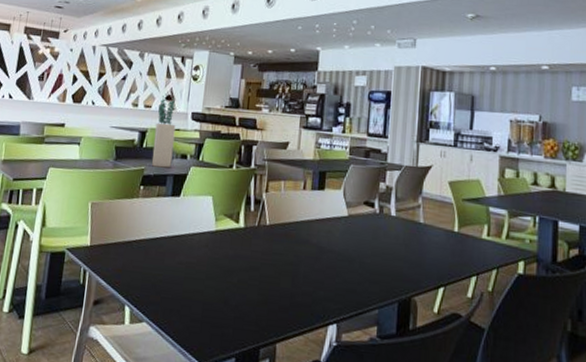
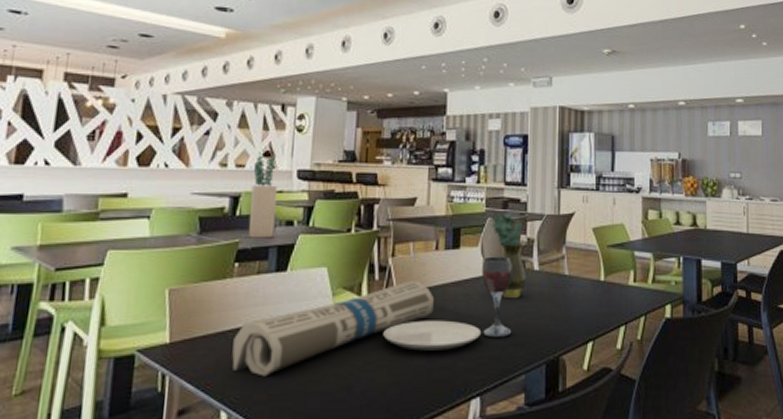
newspaper: none [135,214,300,282] -> present [232,281,434,377]
plate: none [255,250,341,279] -> present [383,320,482,351]
cup: none [342,199,371,274] -> present [482,256,512,338]
vase: none [353,157,384,239] -> present [491,209,527,298]

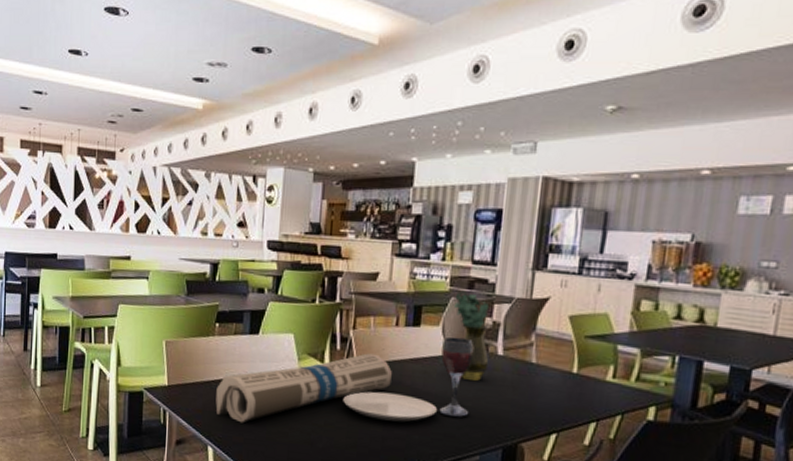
vase: present [248,149,278,239] -> none [226,220,250,304]

